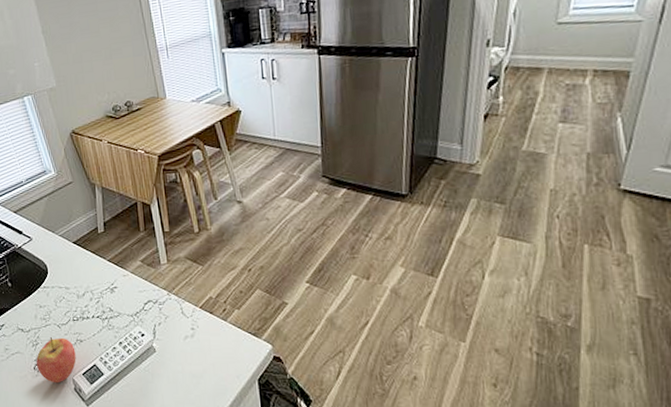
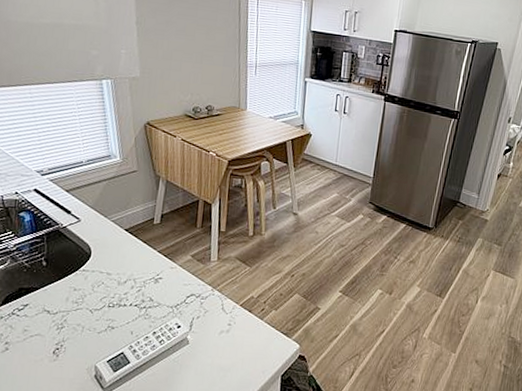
fruit: present [36,336,76,383] -> none [56,320,105,369]

